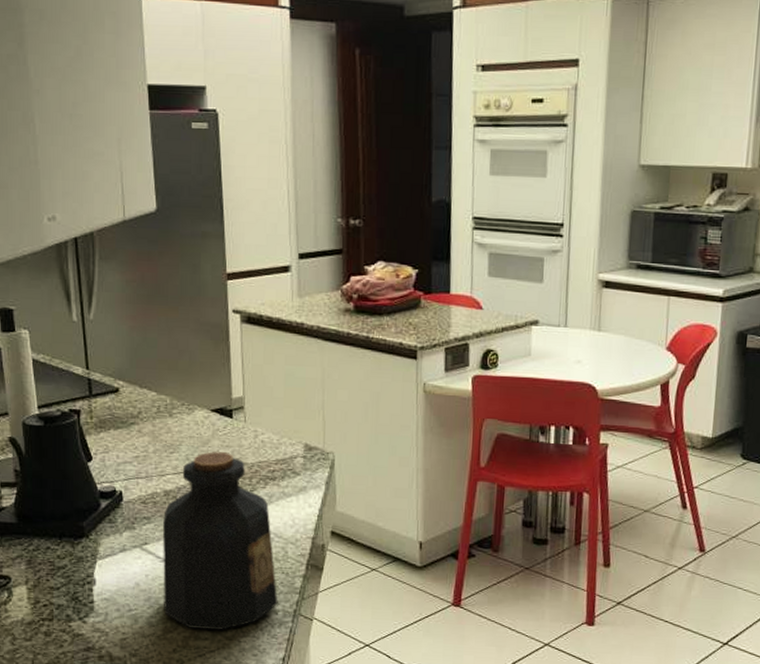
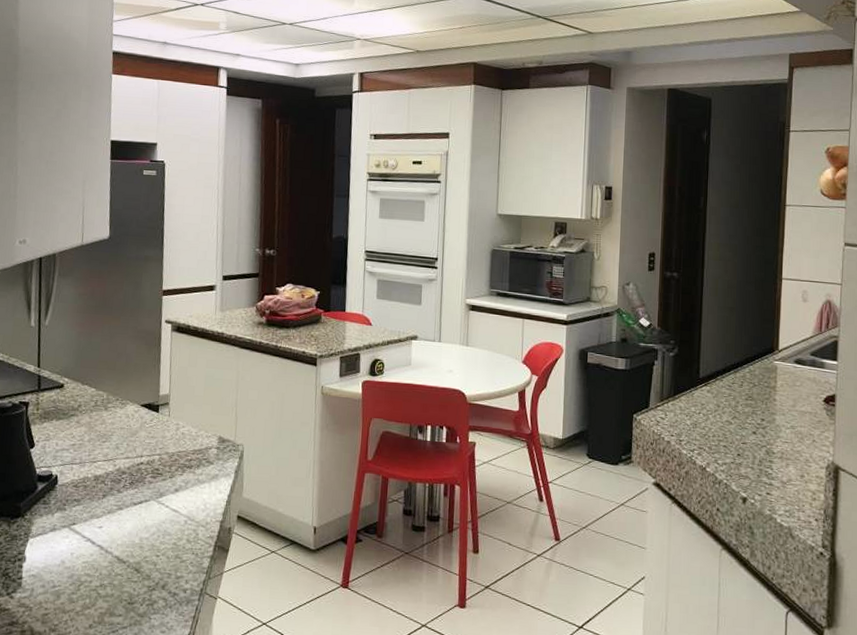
bottle: present [162,451,278,630] -> none [84,441,187,607]

